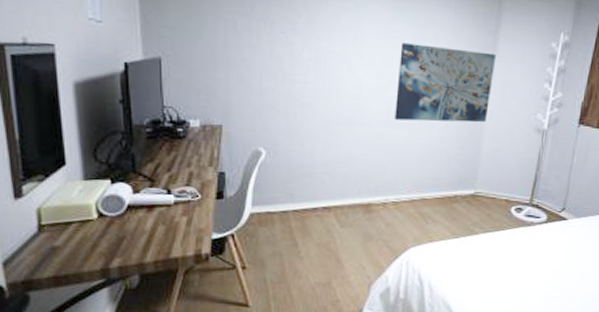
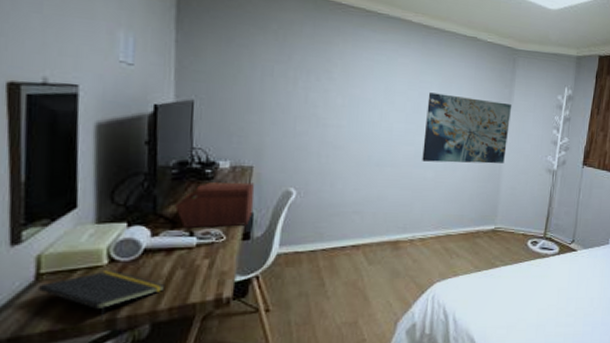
notepad: none [40,224,149,270] -> present [37,270,165,321]
sewing box: none [152,141,225,186] -> present [175,182,255,228]

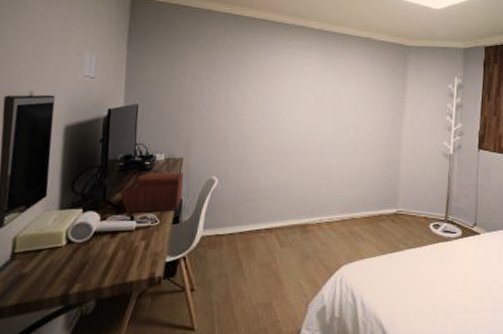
notepad: present [37,270,165,321] -> none [11,251,109,296]
wall art: present [422,92,511,164] -> none [326,88,405,150]

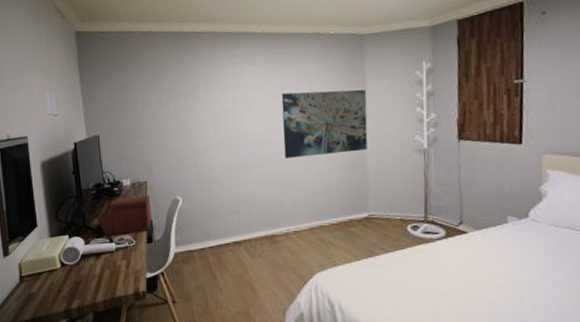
wall art: none [326,88,405,150] -> present [281,89,368,158]

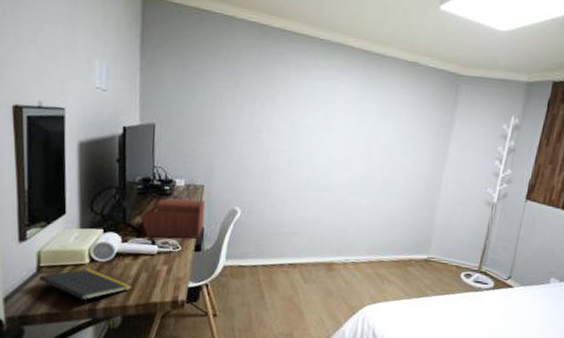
notepad: none [22,272,99,311] -> present [38,268,133,310]
wall art: present [281,89,368,158] -> none [358,119,451,194]

